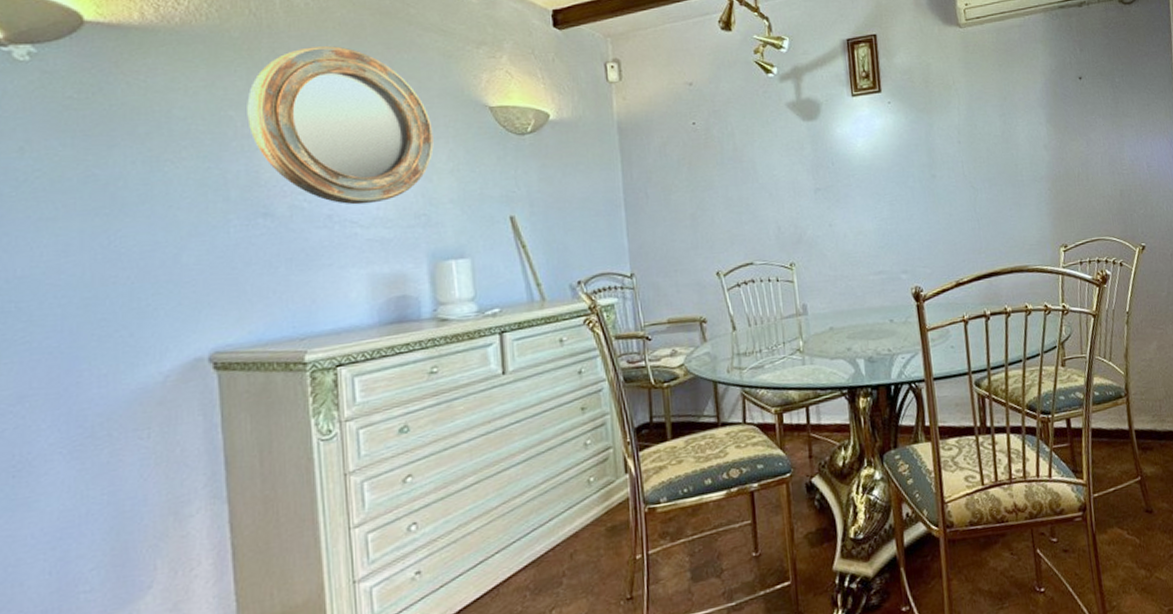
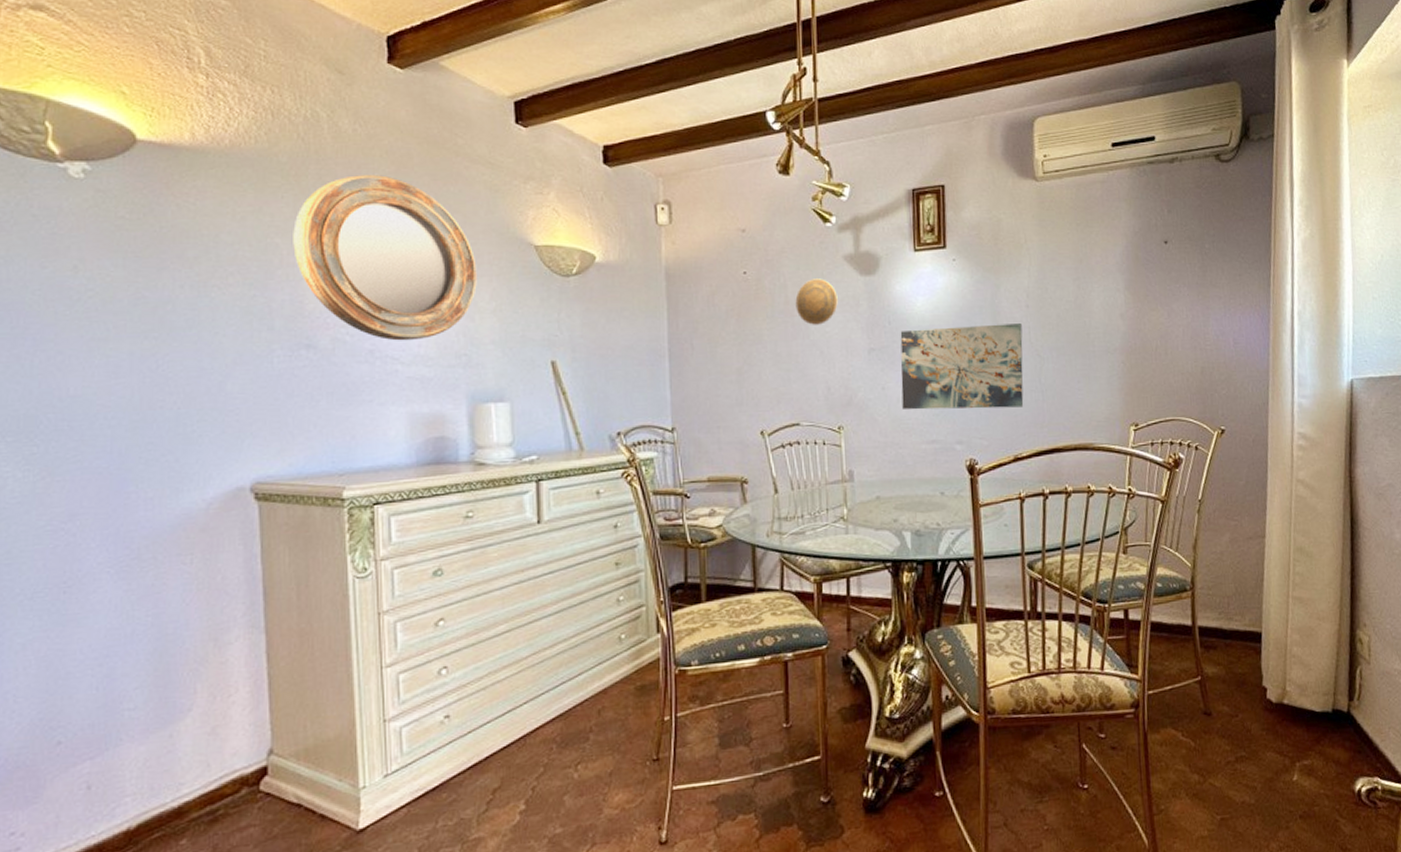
decorative plate: none [743,125,784,169] -> present [795,279,838,325]
wall art: none [843,158,962,244] -> present [900,323,1024,410]

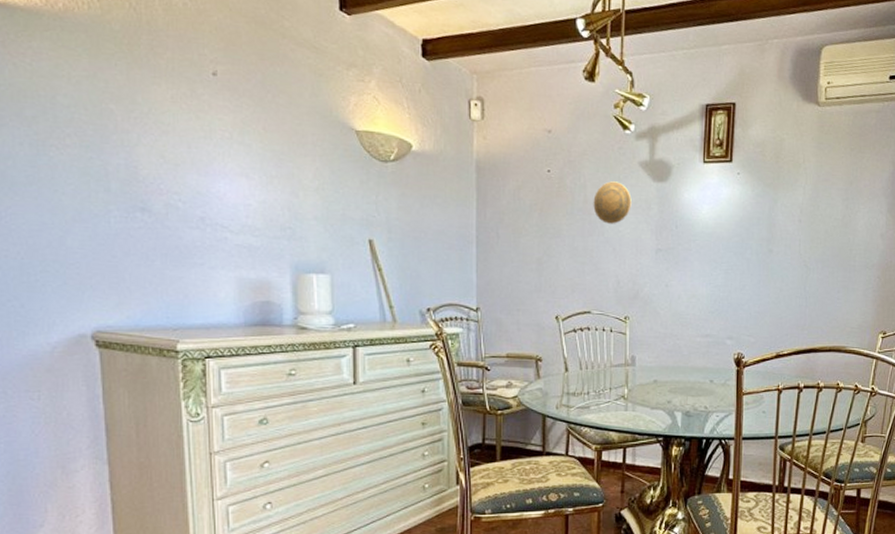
home mirror: present [293,175,477,341] -> none [127,48,301,211]
wall art: present [900,323,1024,410] -> none [682,234,794,311]

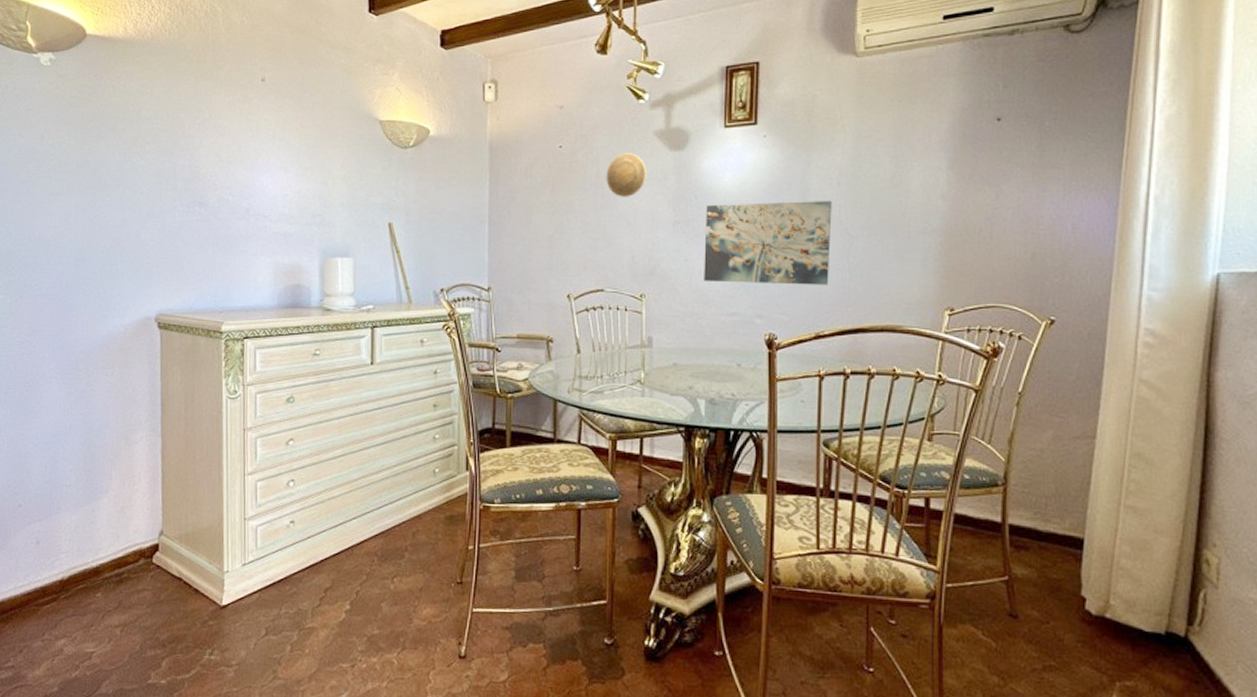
wall art: none [682,234,794,311] -> present [704,201,832,285]

